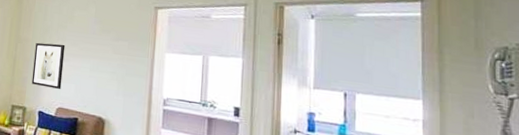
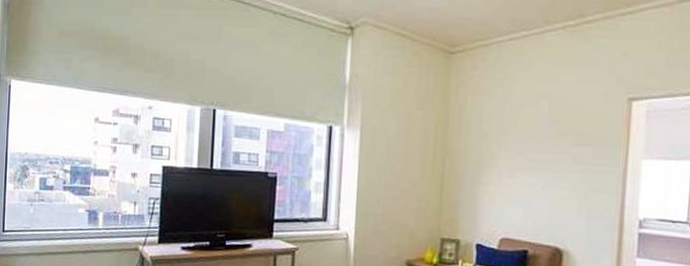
wall art: present [31,42,66,89] -> none [465,154,509,214]

